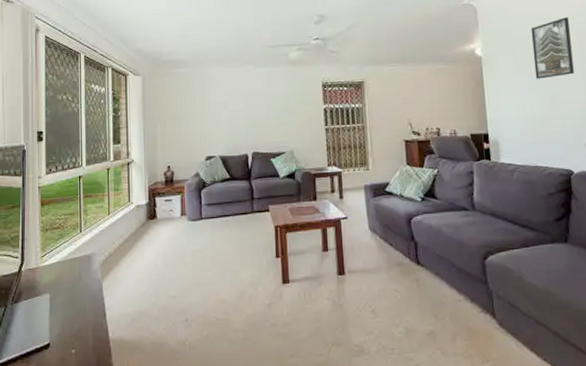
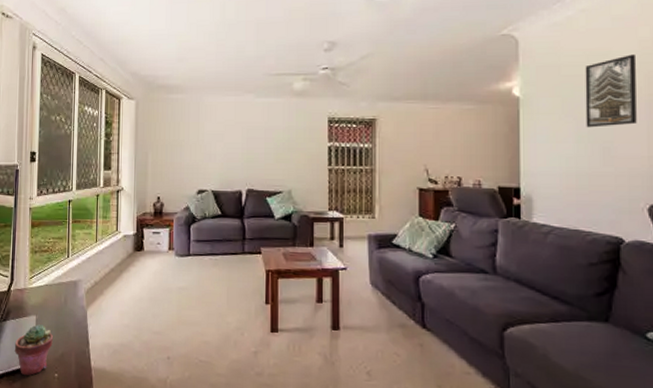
potted succulent: none [27,302,68,356] -> present [14,324,53,376]

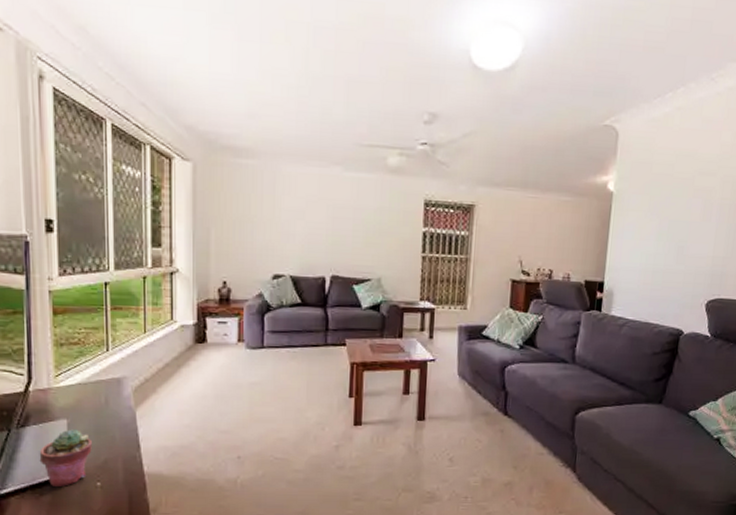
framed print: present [585,54,637,128] -> none [666,158,716,227]

